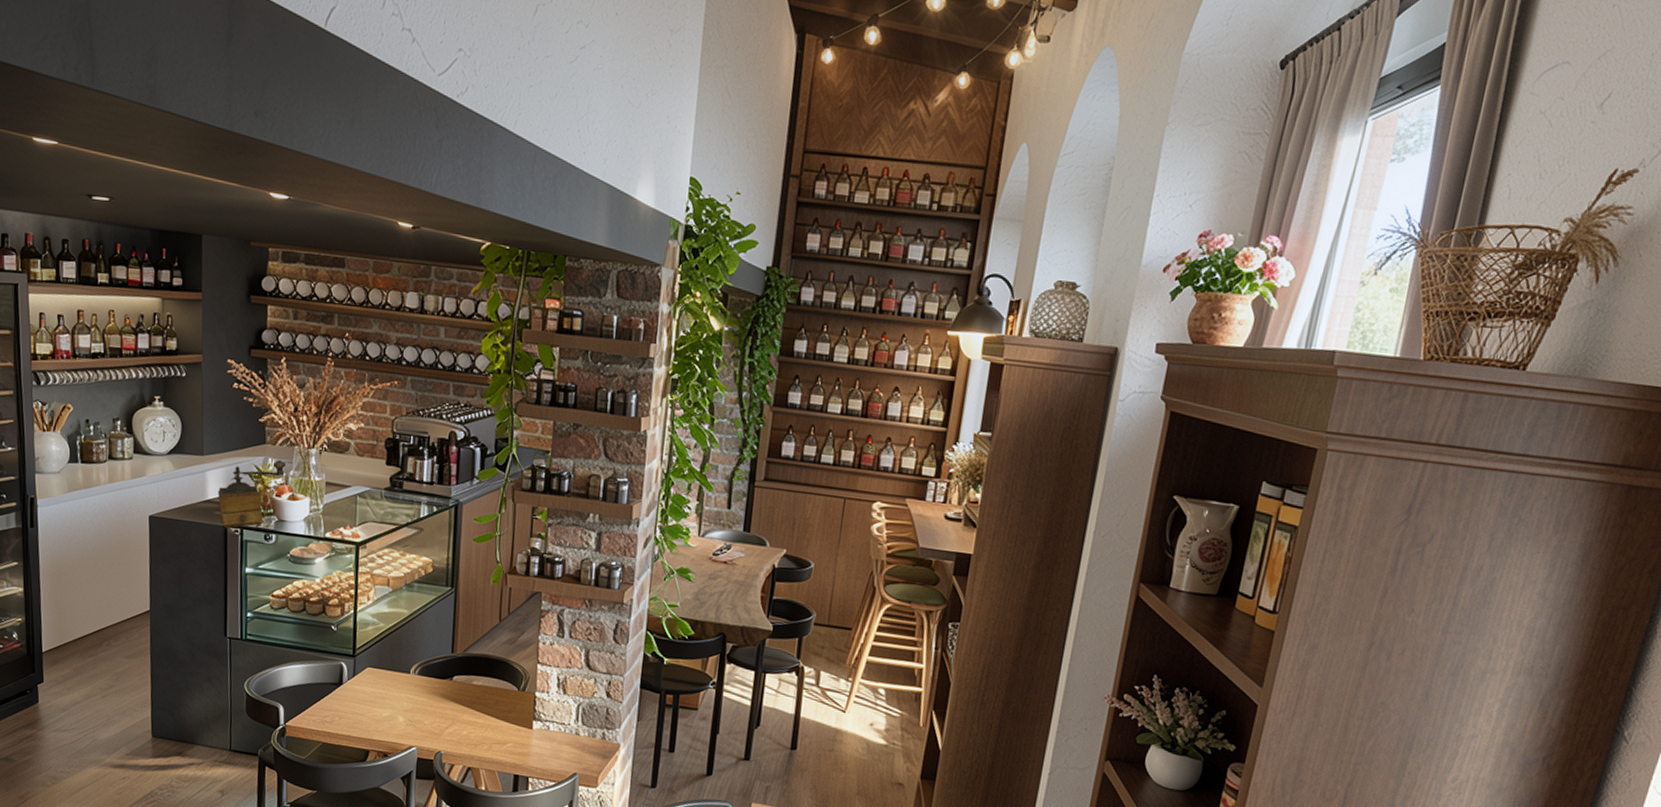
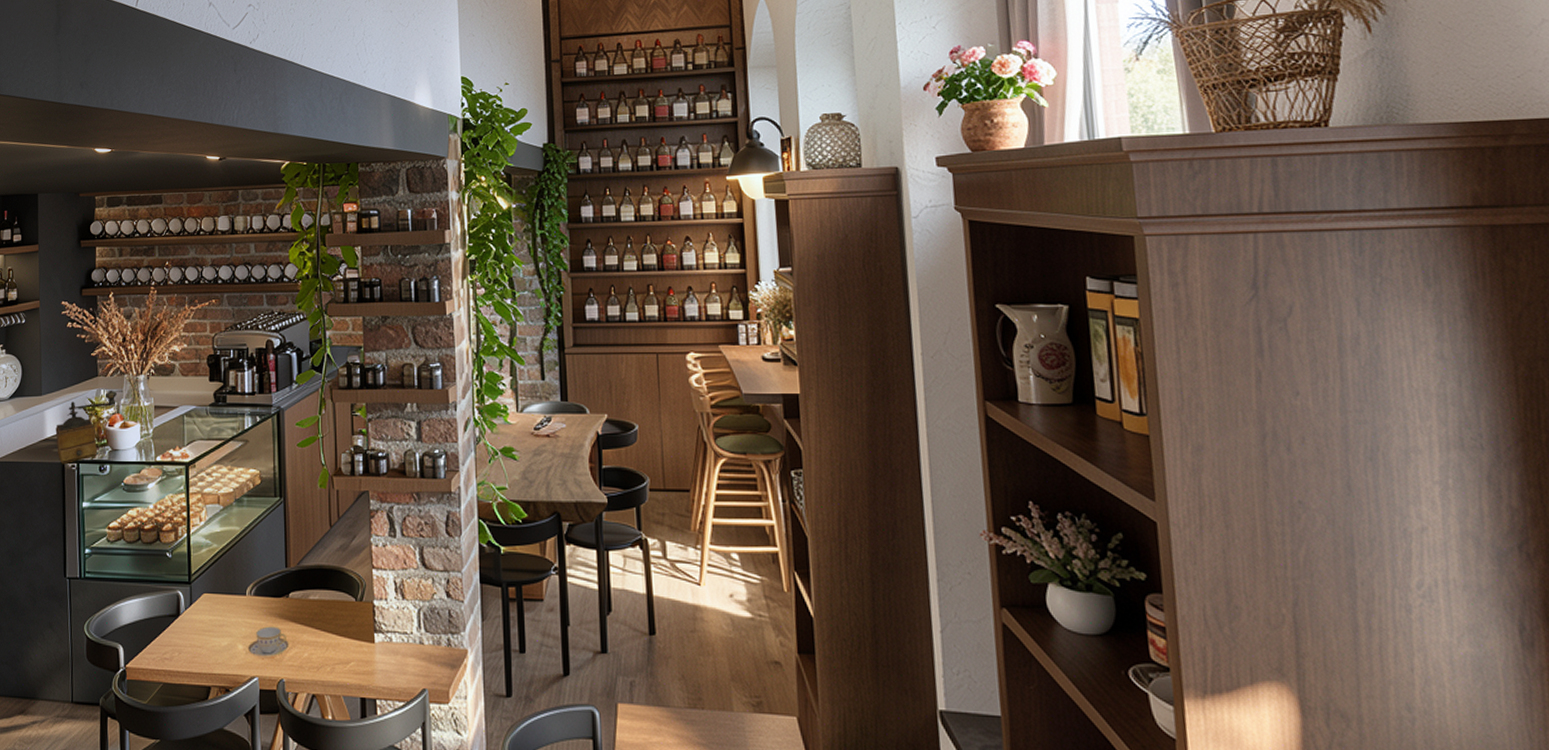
teacup: none [409,703,449,732] -> present [248,626,289,659]

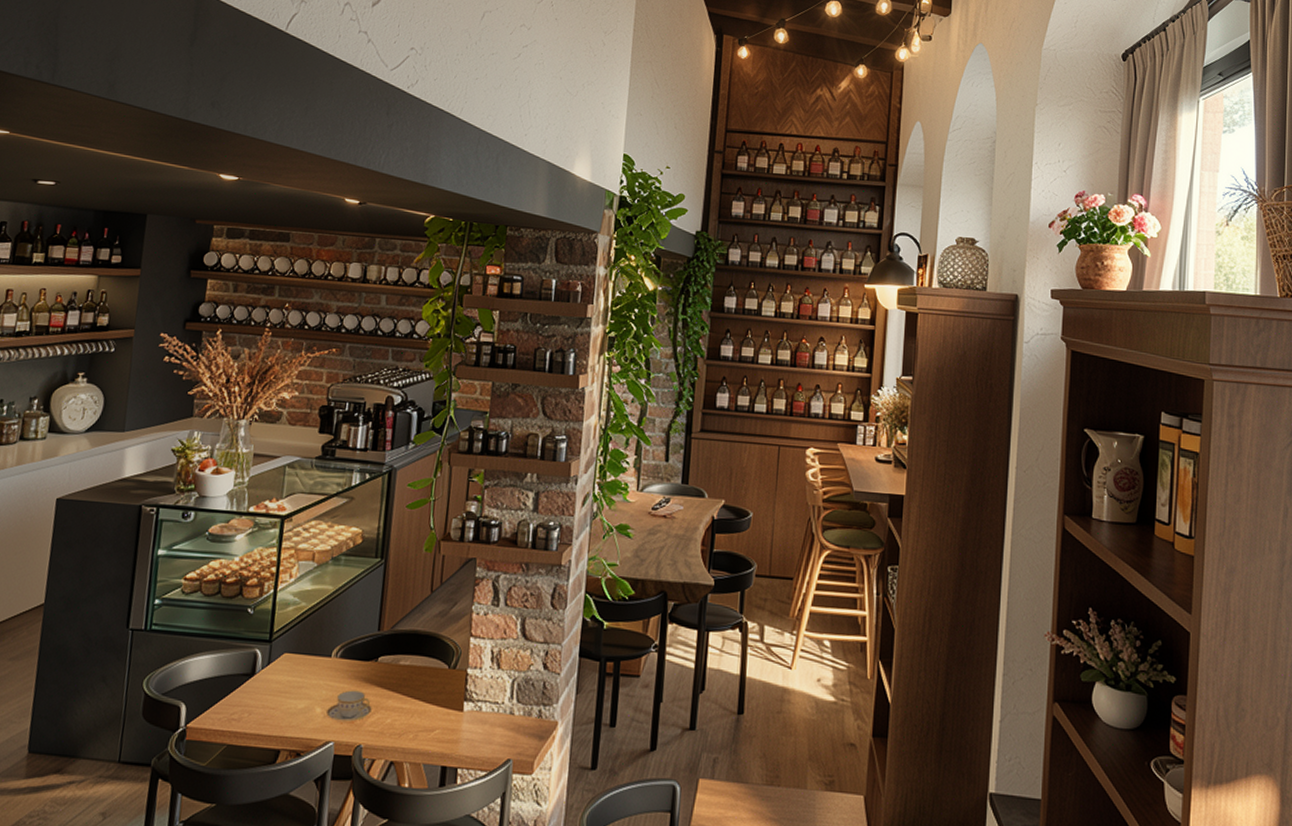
coffee grinder: present [55,390,118,465] -> none [135,432,214,508]

